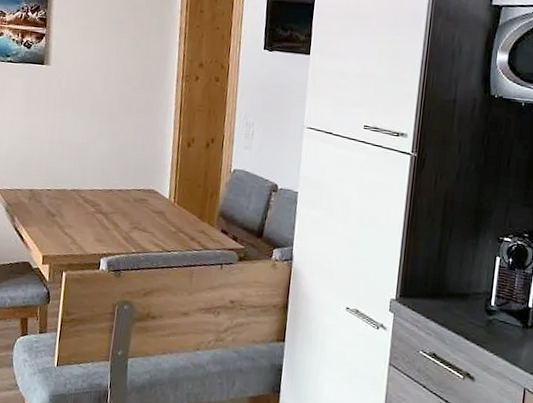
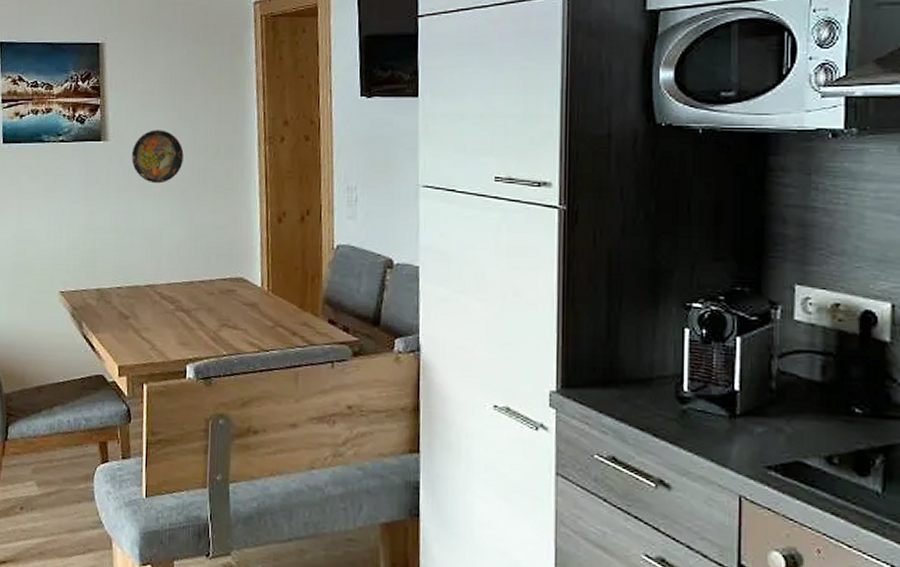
decorative plate: none [68,60,114,106] -> present [131,130,184,184]

